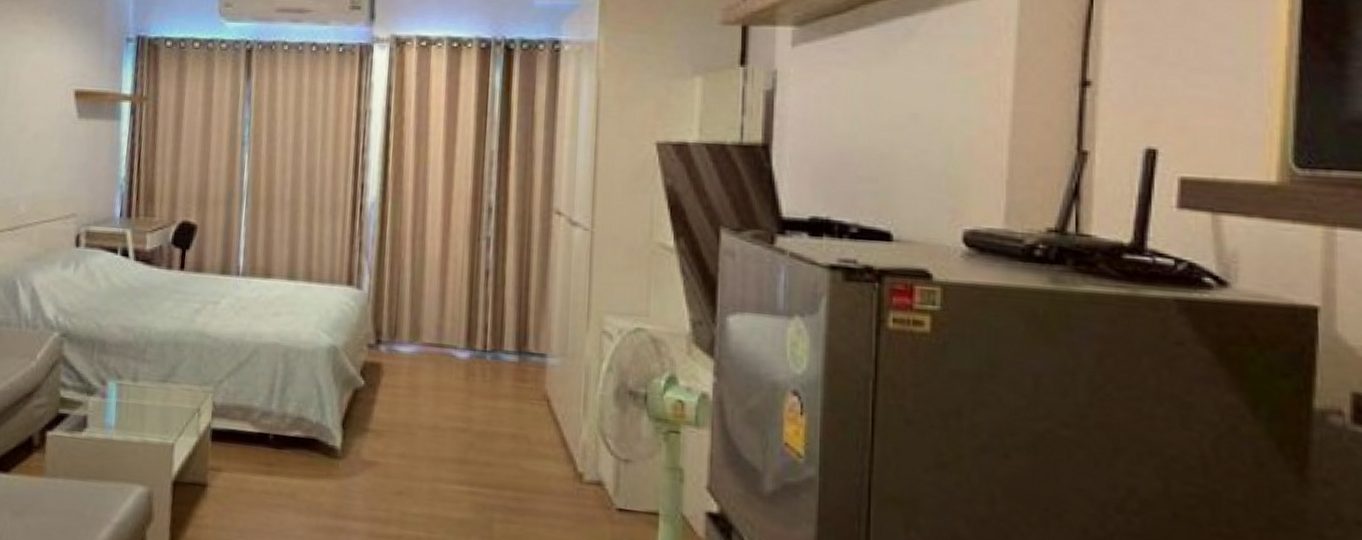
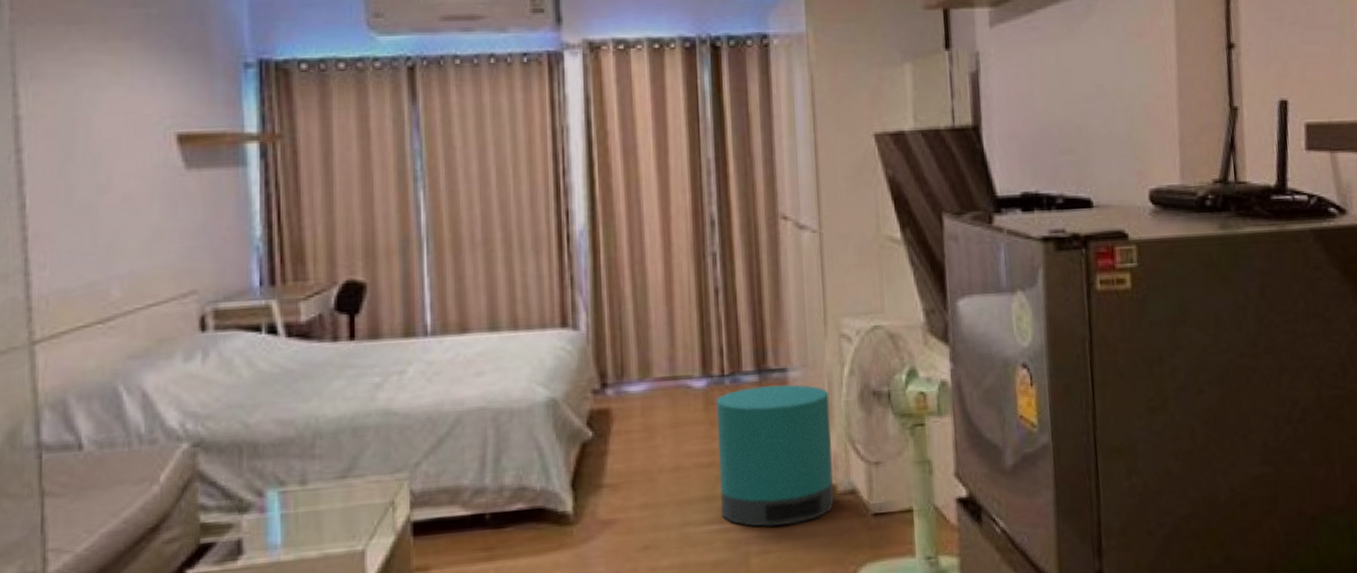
trash can: none [471,366,585,502] -> present [716,384,834,528]

